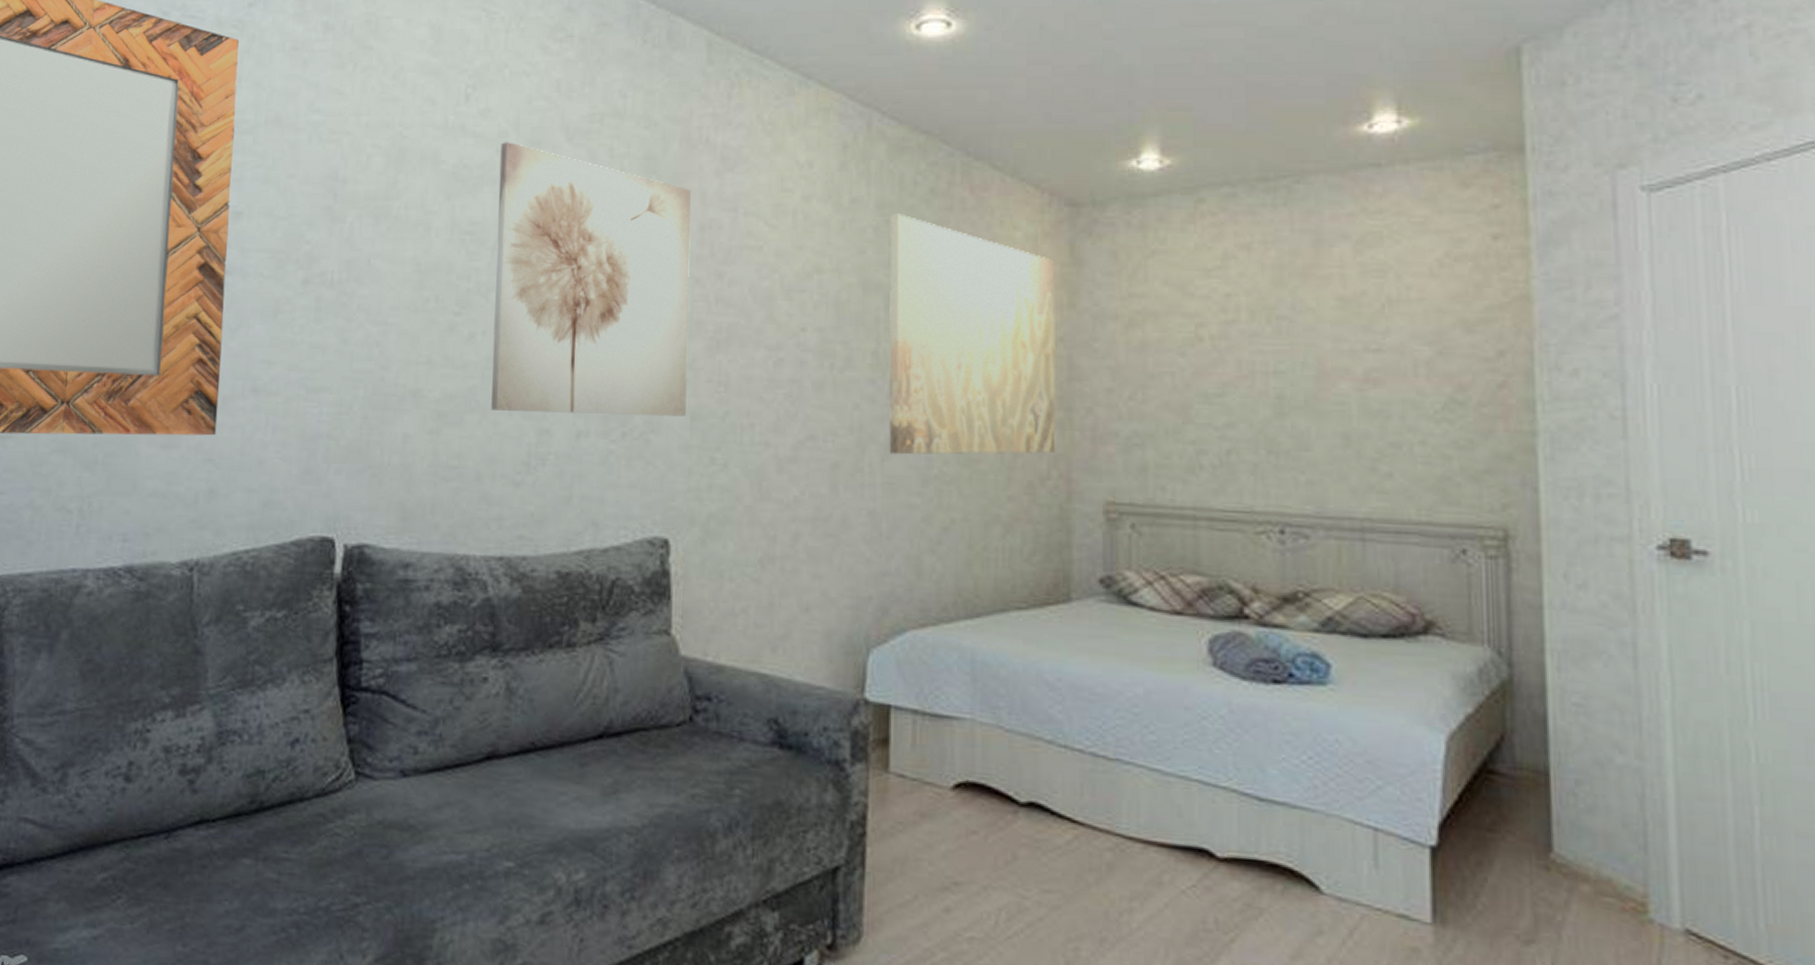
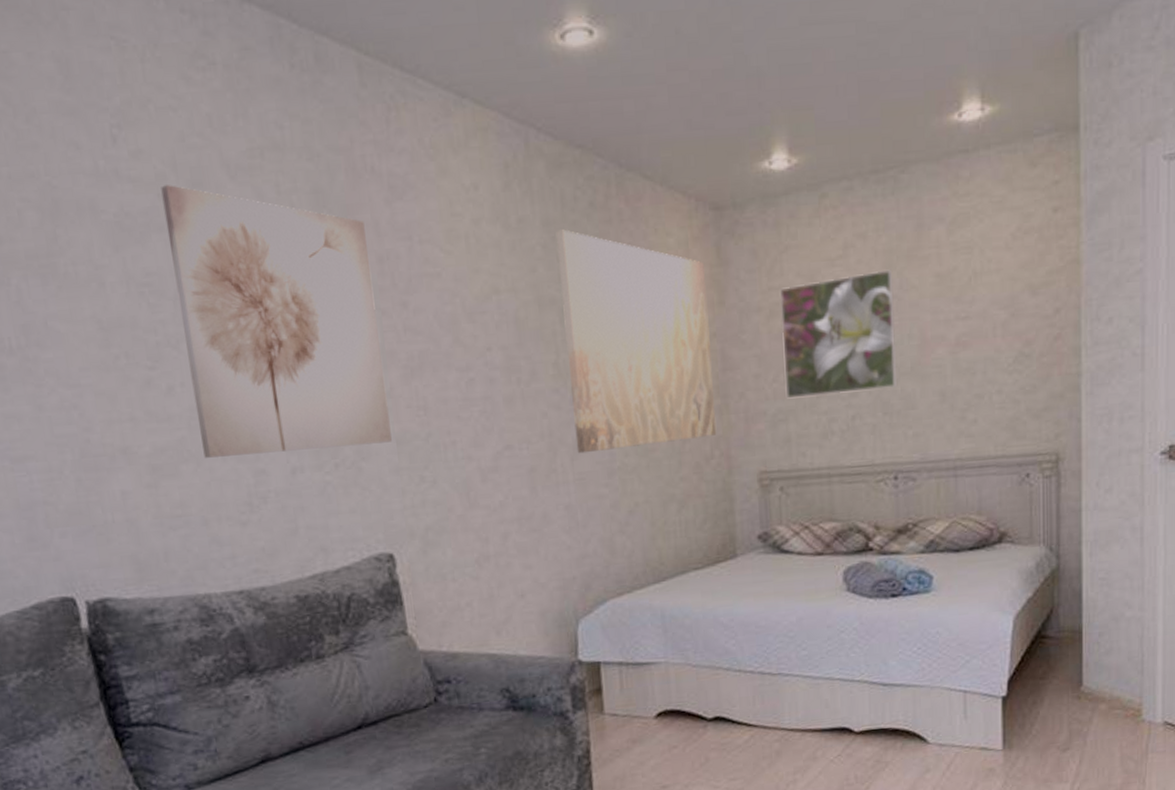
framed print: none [1142,286,1286,424] -> present [780,269,897,399]

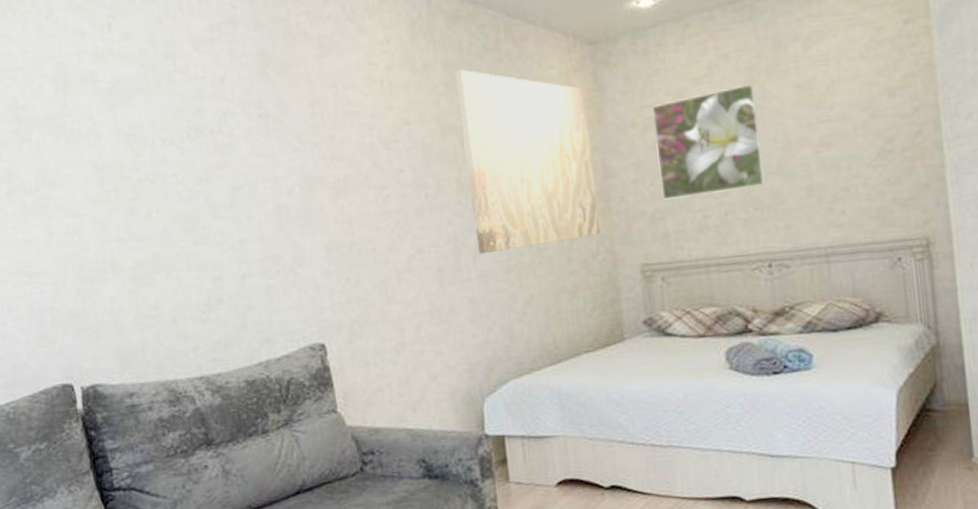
wall art: present [161,185,392,458] -> none [143,57,323,269]

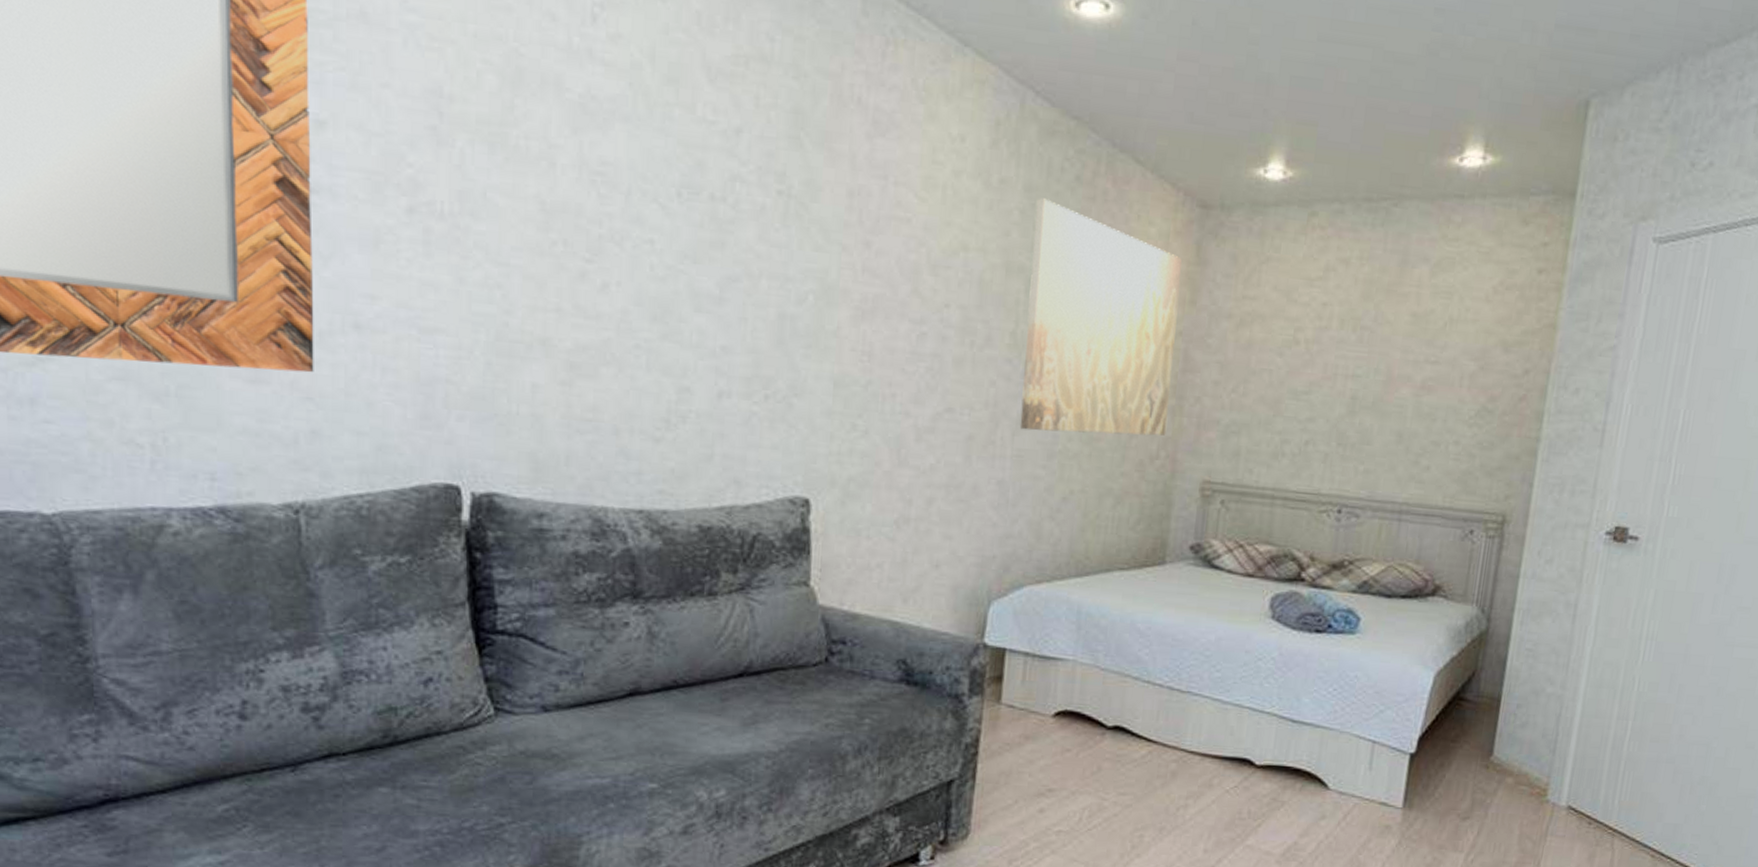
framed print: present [652,83,765,200] -> none [1242,298,1370,420]

